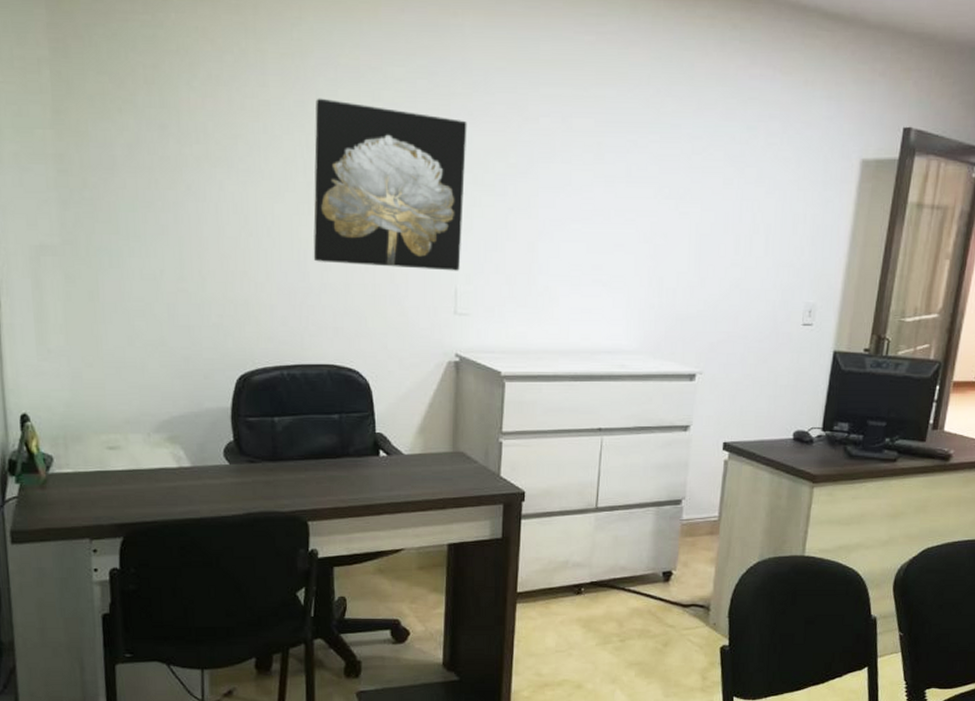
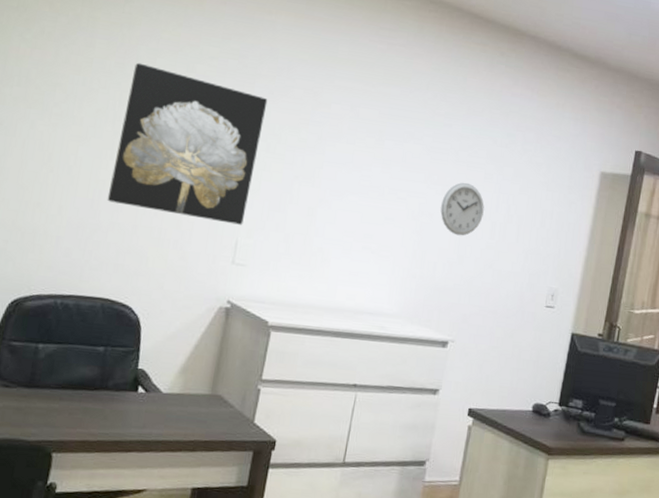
wall clock: none [676,192,725,255] -> present [440,182,484,236]

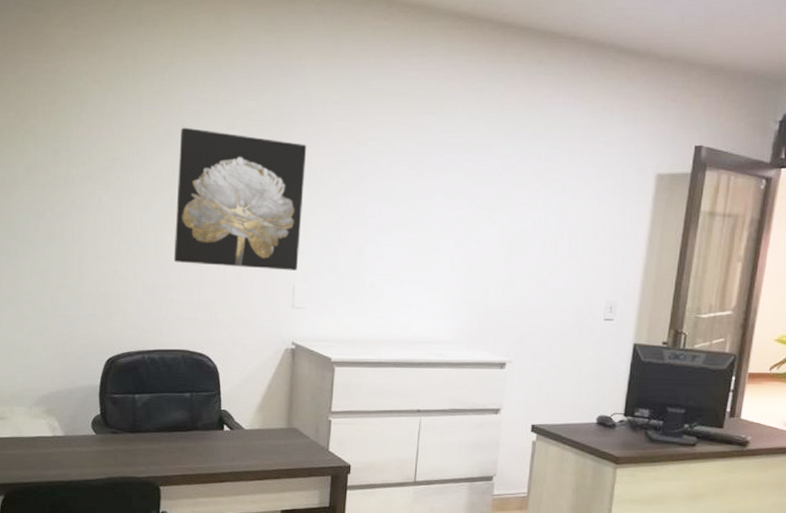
wall clock: present [440,182,484,236] -> none [488,203,533,258]

